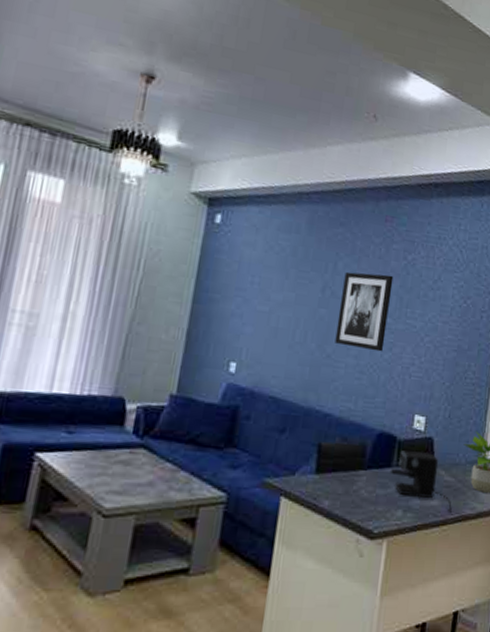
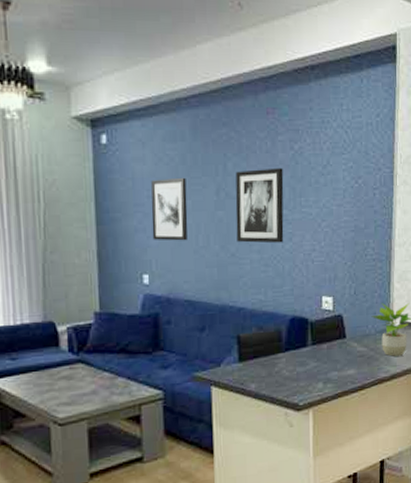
wall art: none [248,267,294,334] -> present [151,177,188,241]
coffee maker: present [390,450,453,511] -> none [306,328,369,377]

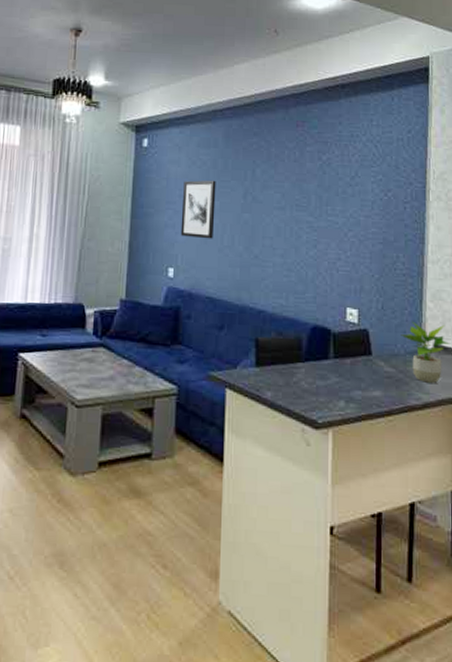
wall art: present [235,167,284,244] -> none [261,176,310,249]

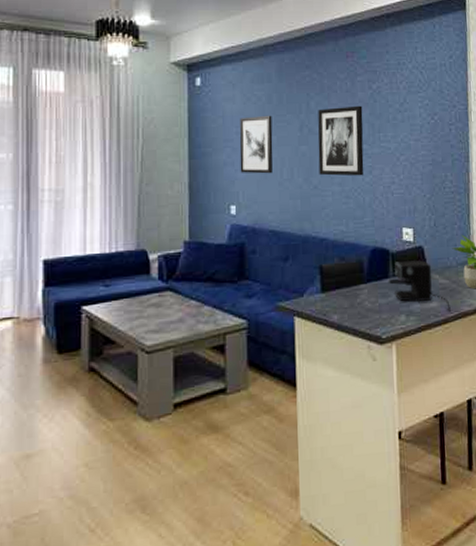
wall art: none [261,176,310,249] -> present [318,105,364,176]
coffee maker: none [327,342,397,402] -> present [388,259,452,310]

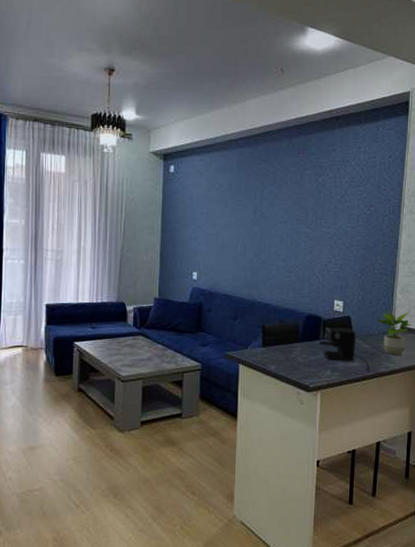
wall art: present [239,115,273,174] -> none [202,199,231,248]
wall art: present [318,105,364,176] -> none [267,195,309,255]

